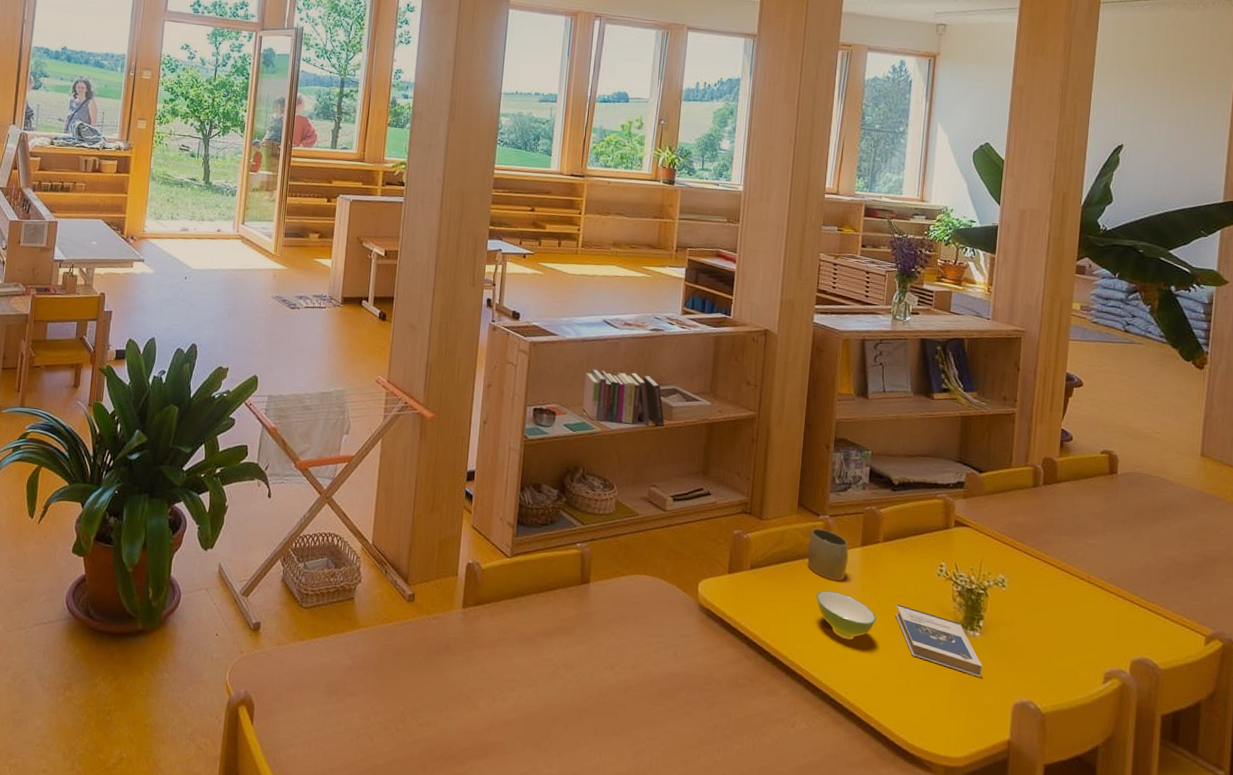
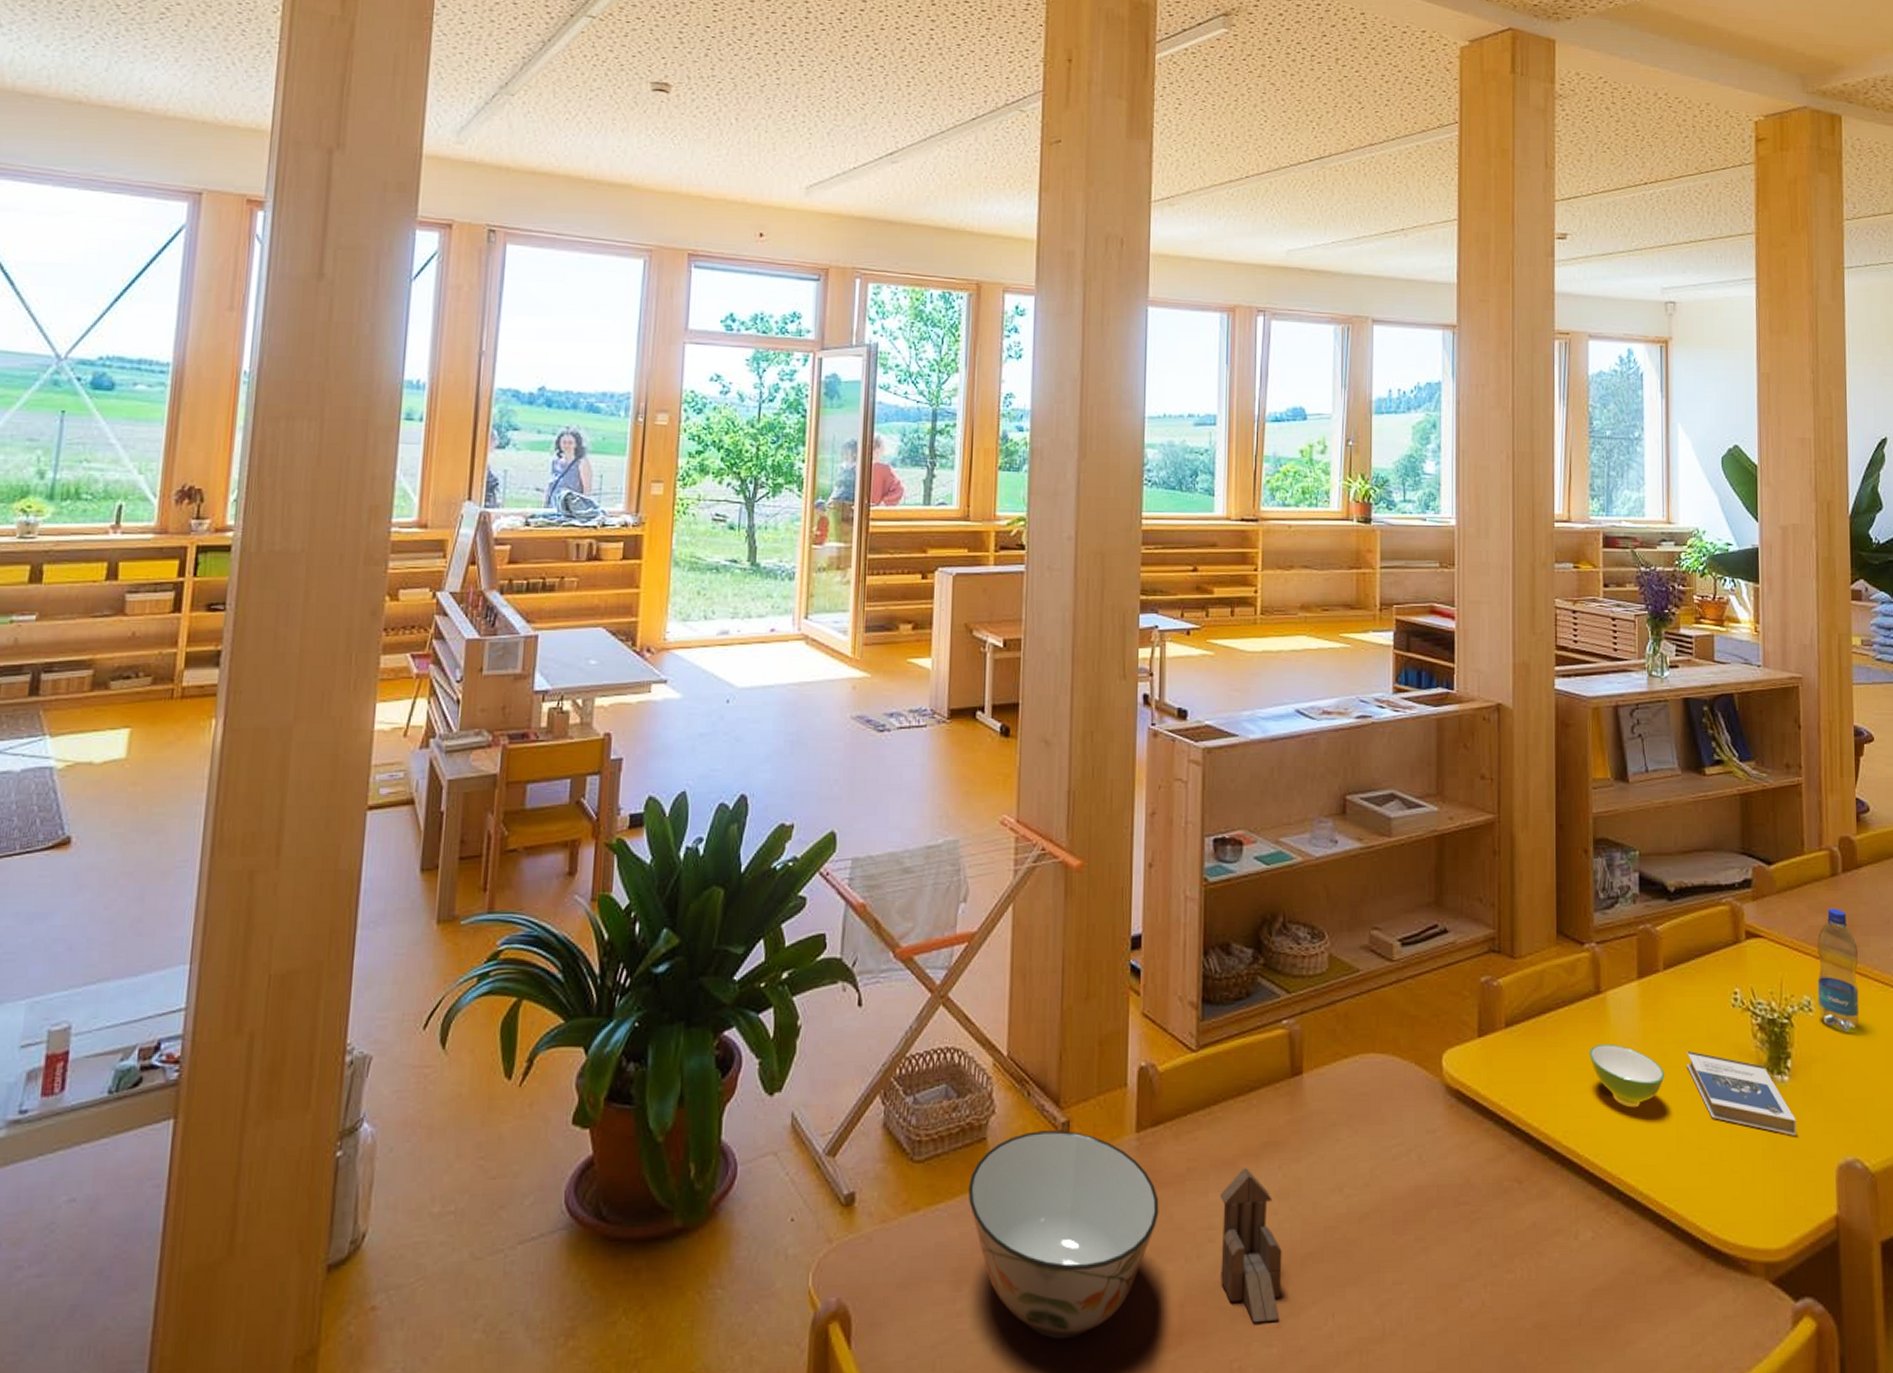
soup bowl: none [339,598,476,741] -> present [968,1130,1159,1339]
toy blocks: none [518,643,565,752] -> present [1219,1168,1282,1323]
books: present [582,369,665,427] -> none [1277,777,1383,848]
mug: present [807,529,849,580] -> none [1573,962,1624,1028]
bottle: none [1010,511,1050,607] -> present [1817,908,1859,1033]

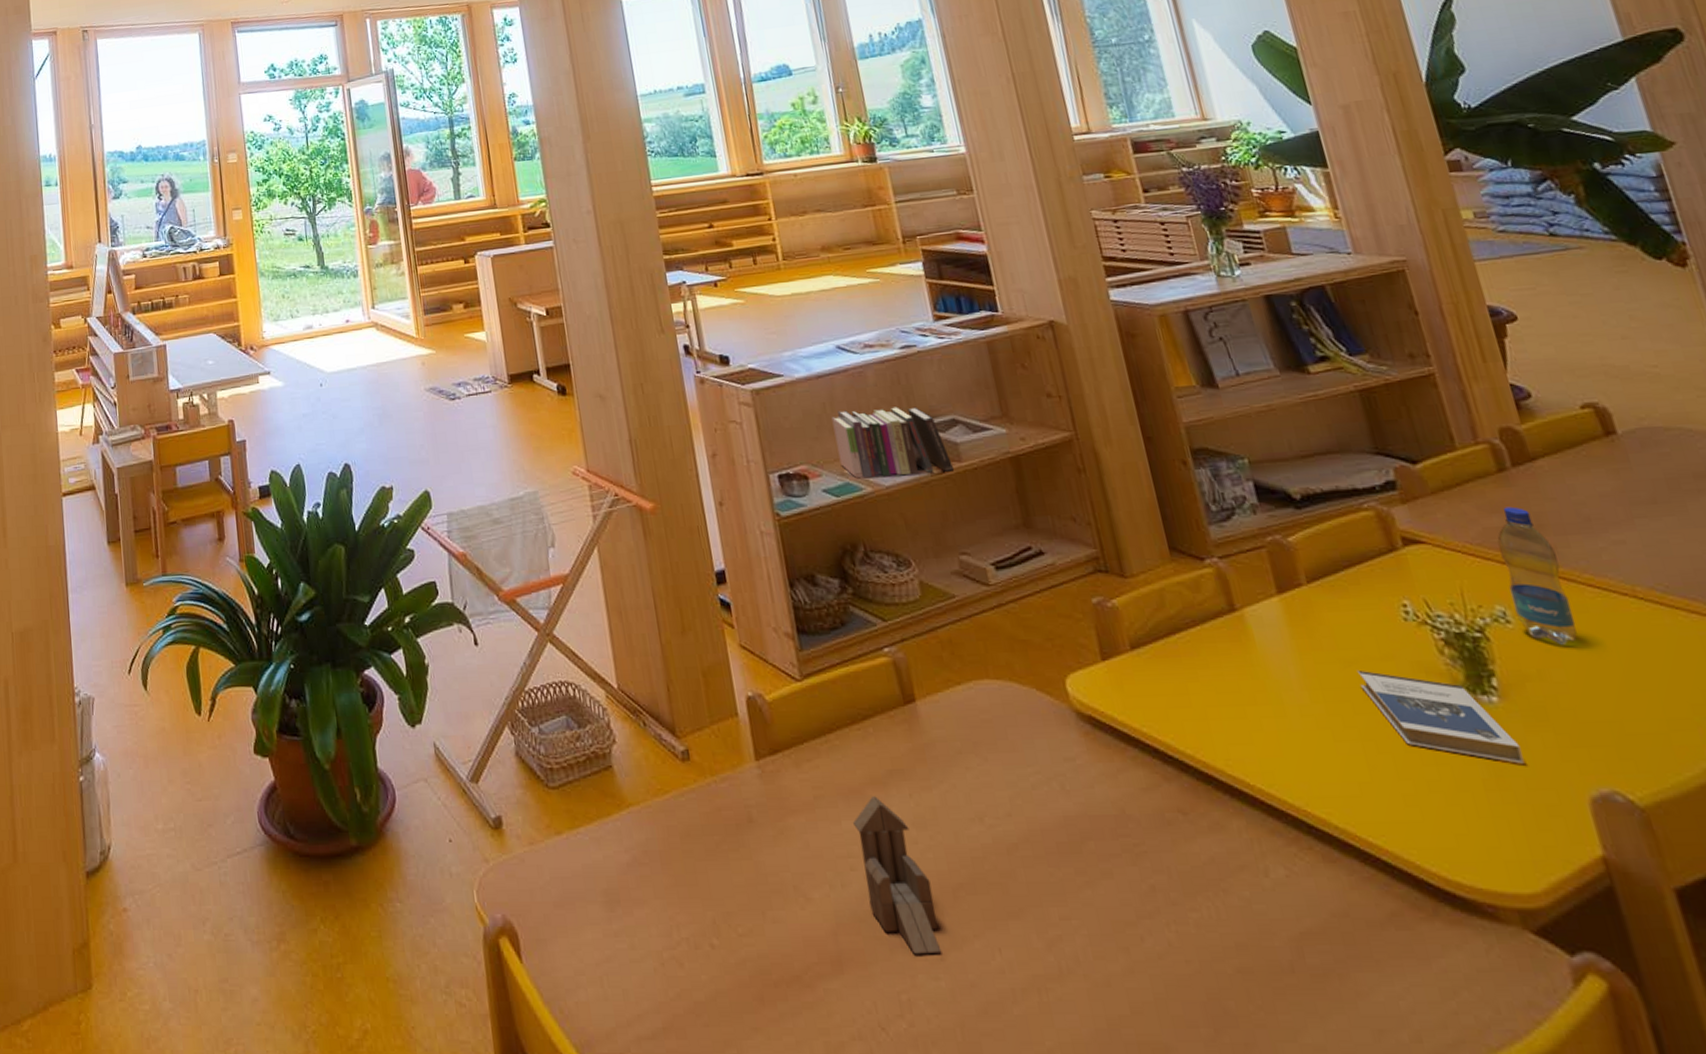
soup bowl: present [968,1130,1159,1339] -> none [603,759,794,963]
books: none [1277,777,1383,848] -> present [831,406,955,478]
bowl: present [1588,1043,1665,1108] -> none [1236,664,1337,734]

